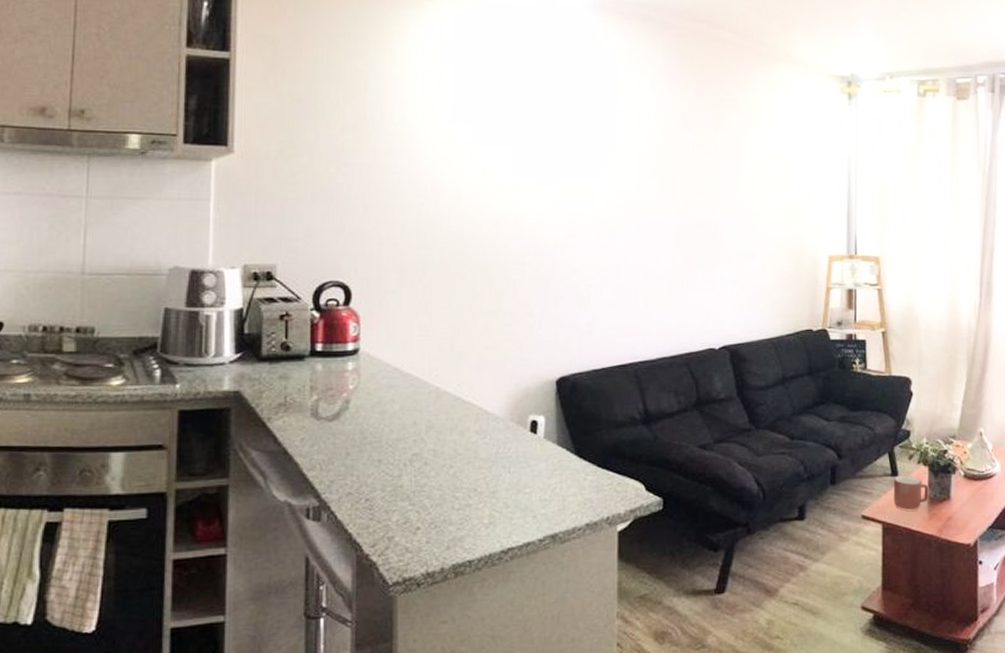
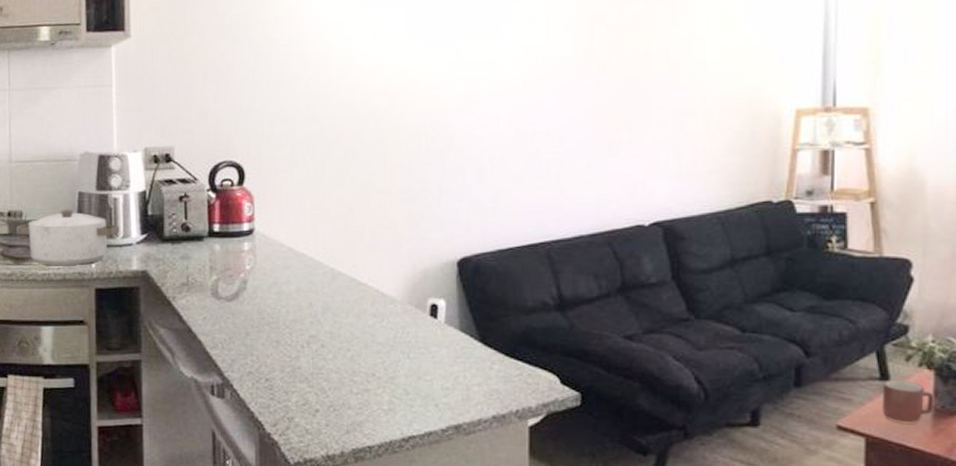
cooking pot: none [85,325,211,386] -> present [16,208,120,265]

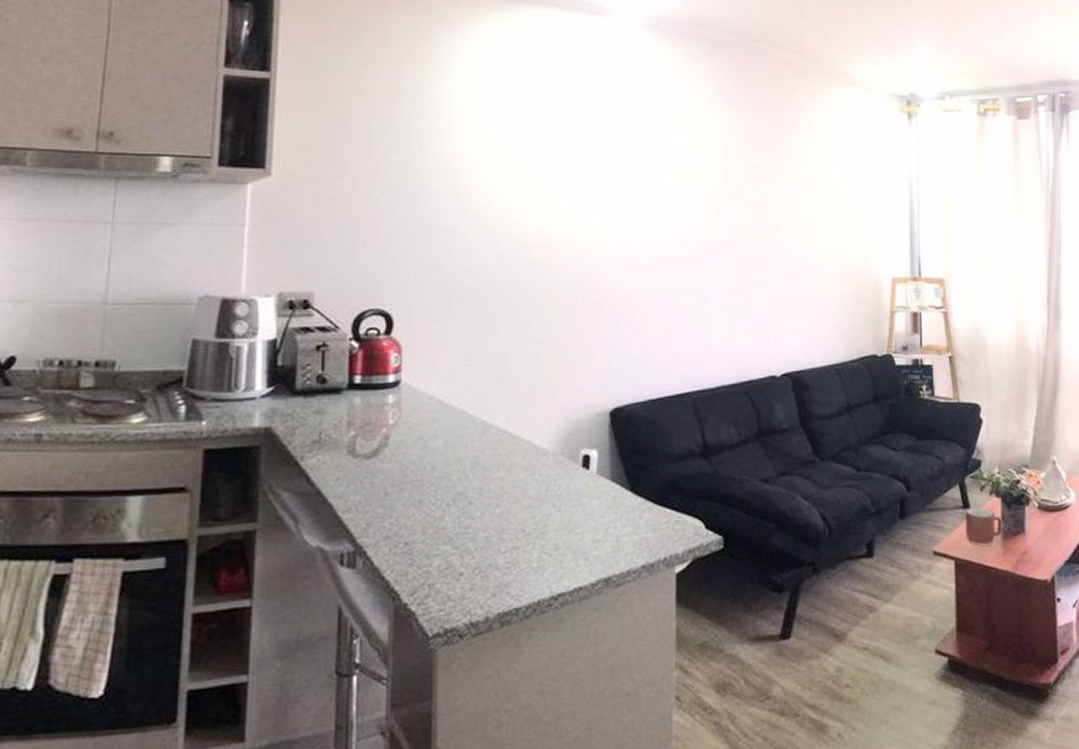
cooking pot: present [16,208,120,265] -> none [104,358,242,424]

